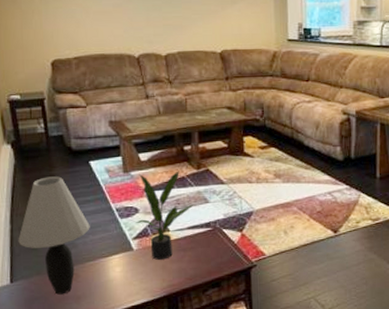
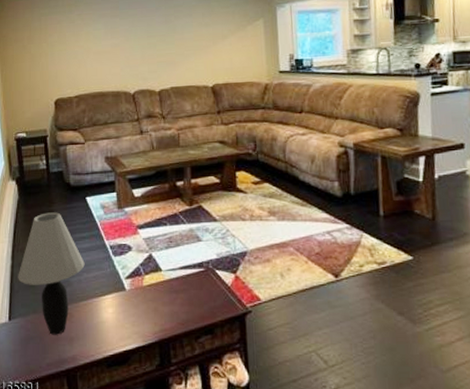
potted plant: present [136,172,194,260] -> none [129,208,186,301]

